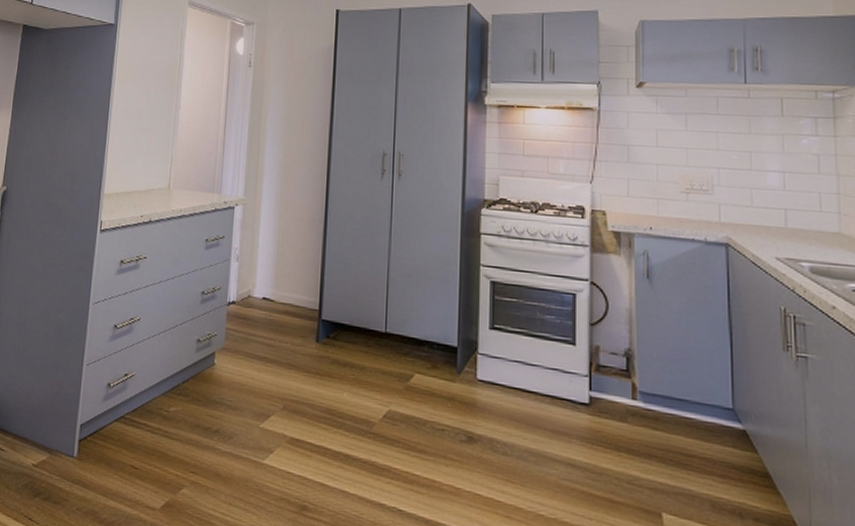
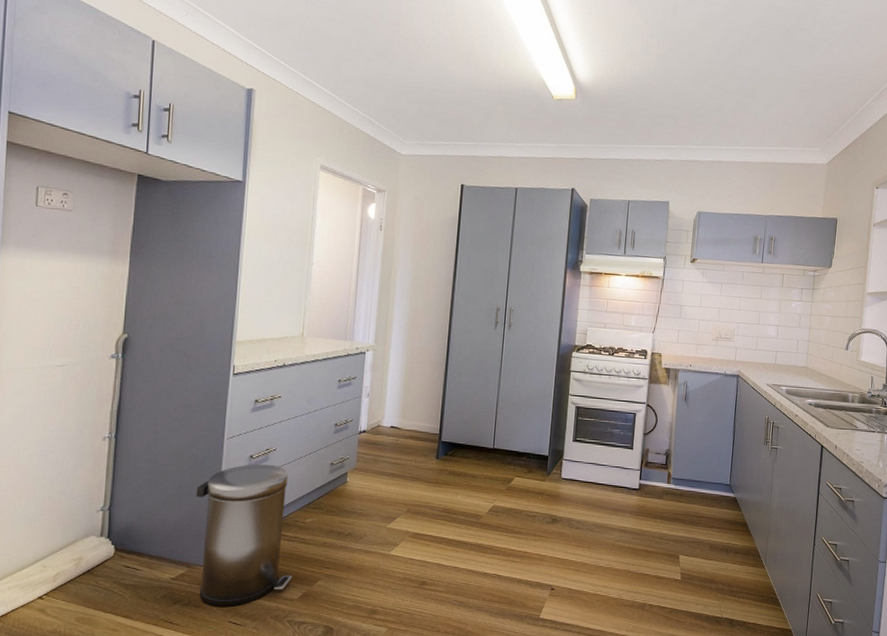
pedal bin: none [60,335,155,509] -> present [196,464,293,608]

